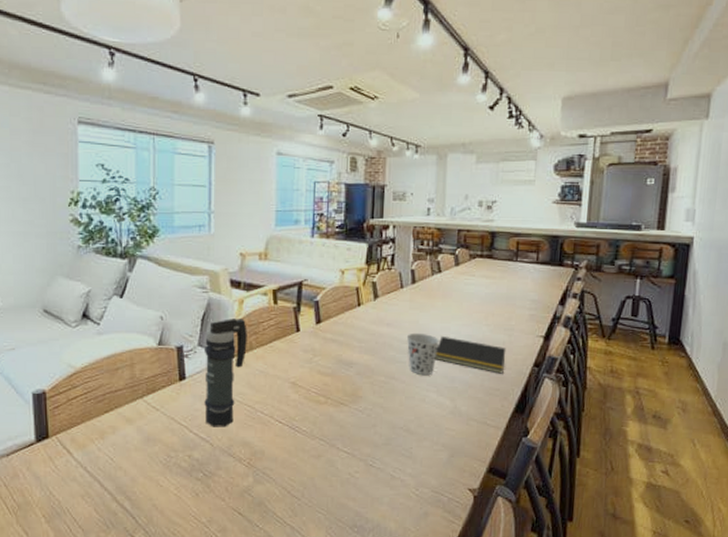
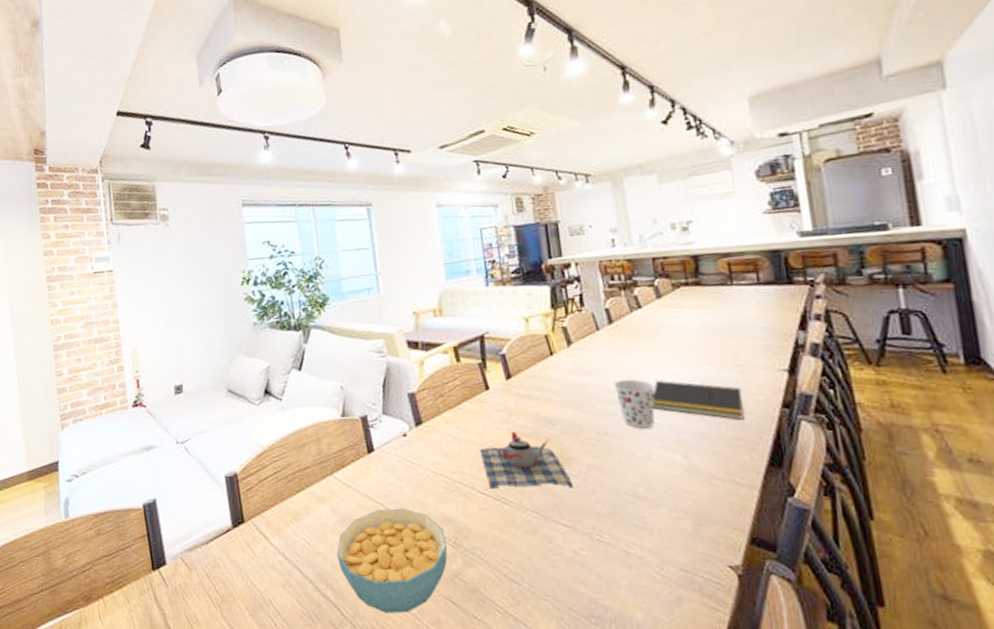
cereal bowl: none [138,431,241,522] -> present [337,508,448,614]
smoke grenade: present [203,319,247,427] -> none [389,381,435,503]
teapot: none [283,370,359,422] -> present [479,431,574,489]

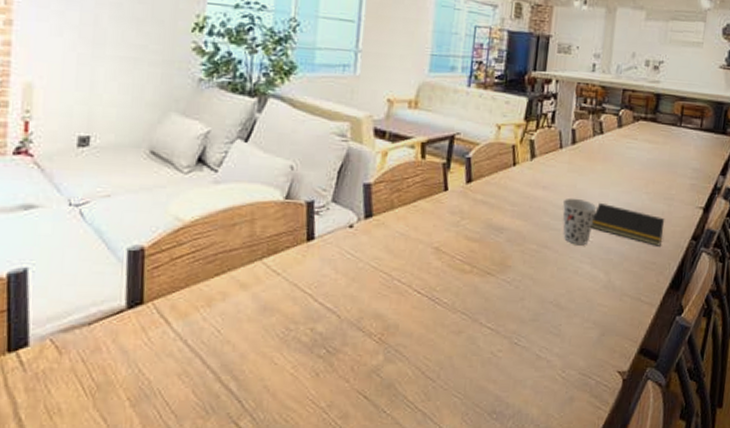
cereal bowl: present [337,508,448,614] -> none [249,300,372,407]
teapot: present [479,431,574,489] -> none [424,234,506,294]

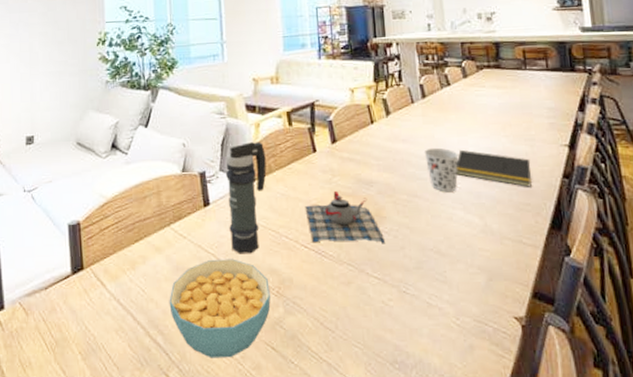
cereal bowl: none [249,300,372,407] -> present [169,259,271,358]
smoke grenade: none [333,172,390,297] -> present [225,142,267,254]
teapot: none [424,234,506,294] -> present [305,190,386,244]

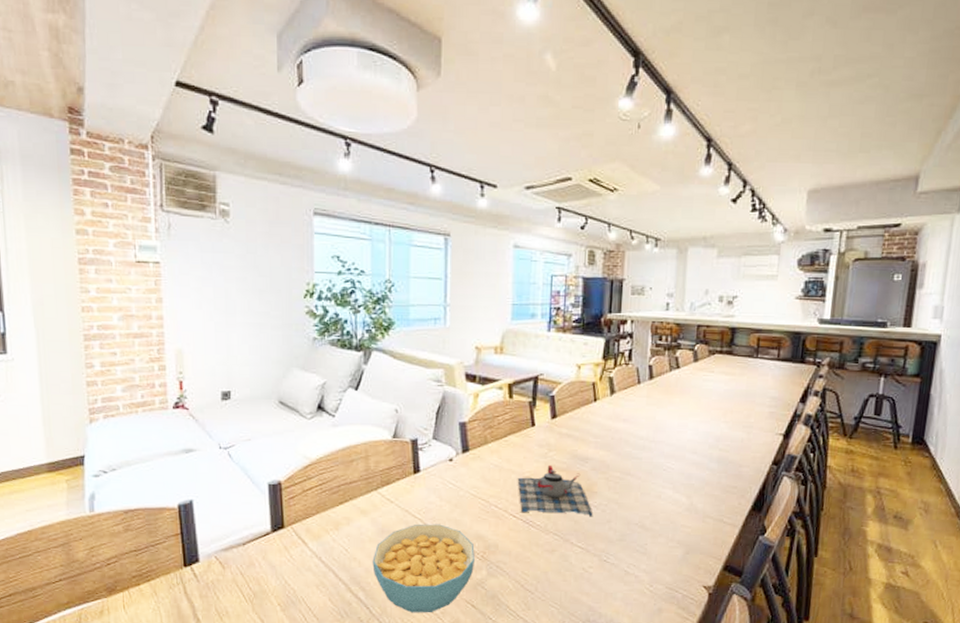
smoke grenade: present [225,142,267,254] -> none [438,412,482,521]
cup: present [423,147,459,192] -> none [643,429,676,472]
notepad: present [455,149,532,187] -> none [671,432,745,472]

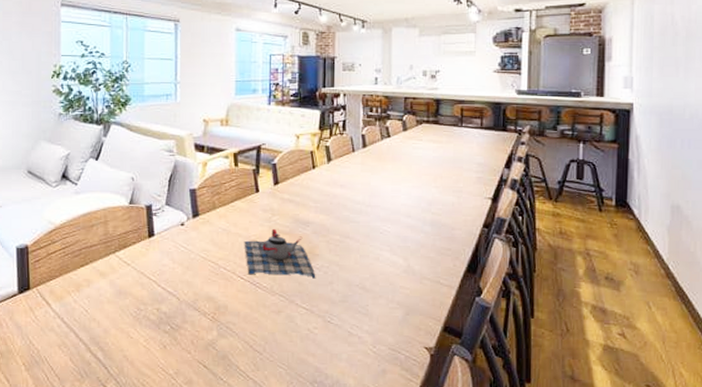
cereal bowl: present [372,524,475,613] -> none [110,285,206,374]

